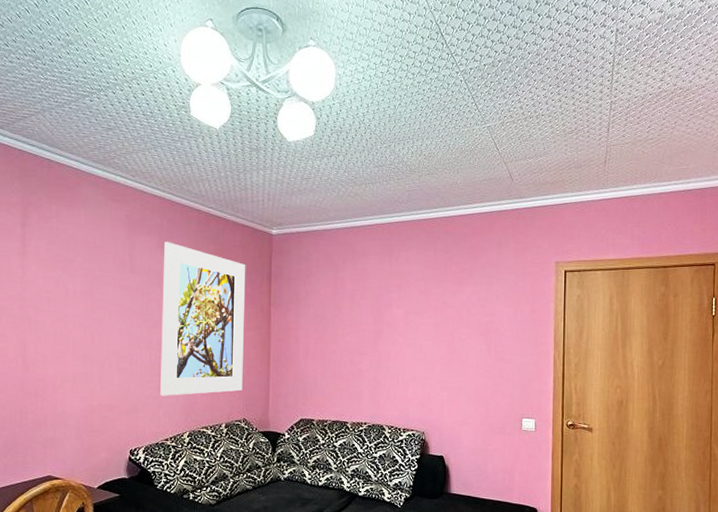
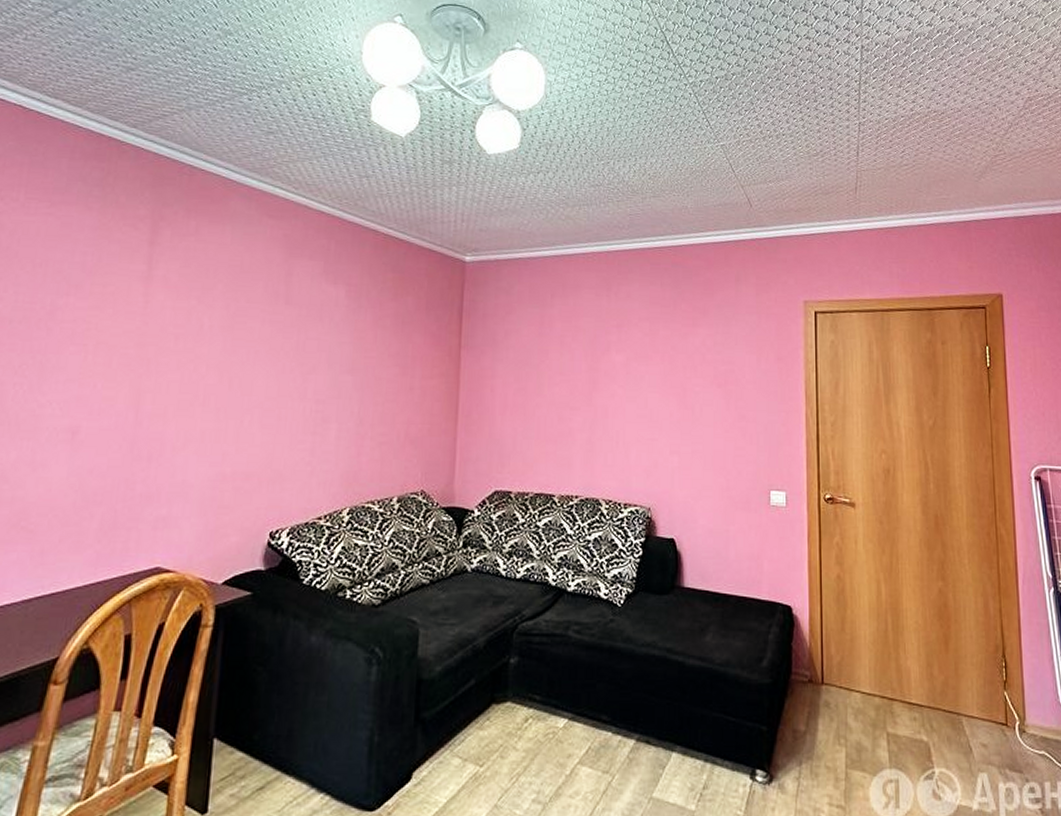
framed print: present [160,242,246,396] -> none [314,268,432,461]

